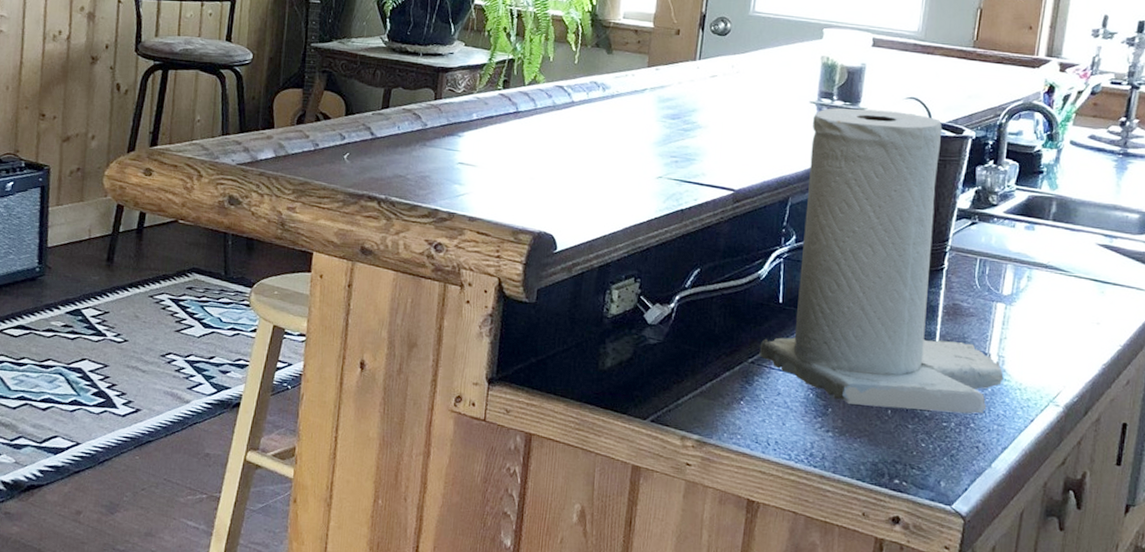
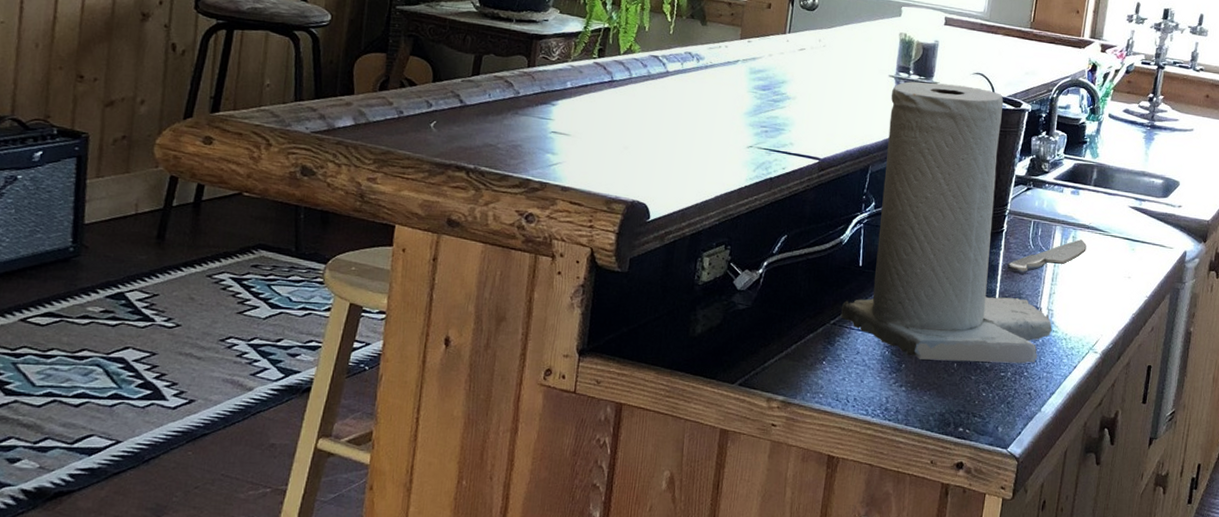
kitchen knife: none [948,280,1045,316] -> present [1006,239,1087,274]

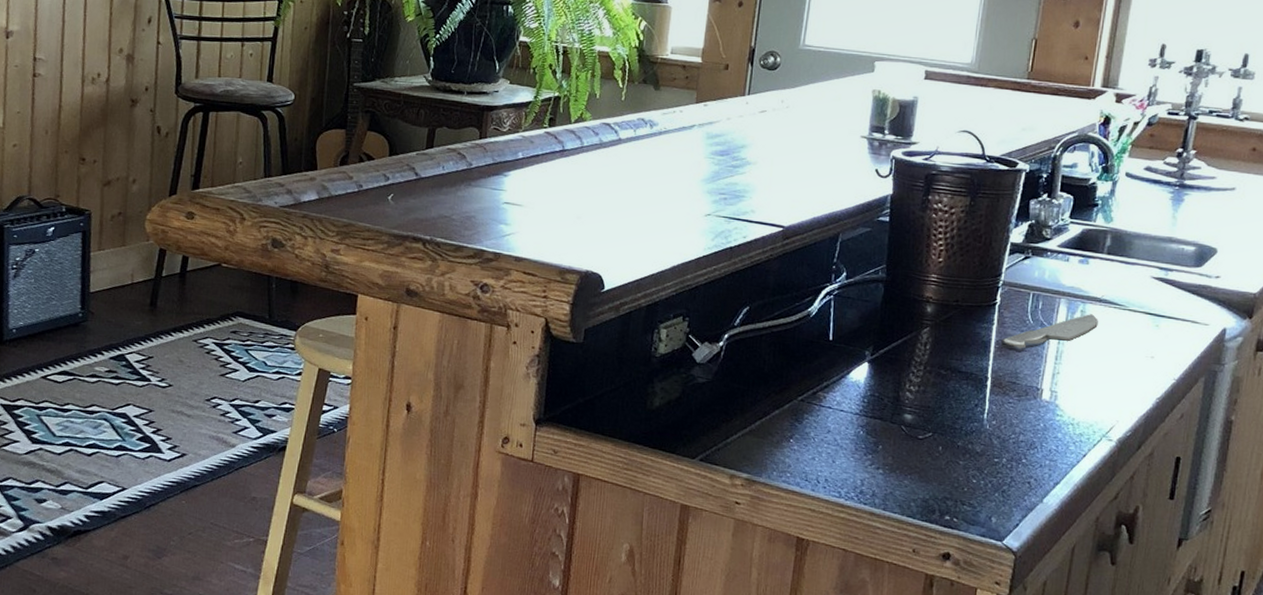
paper towel: present [840,81,1052,364] -> none [809,142,1056,450]

